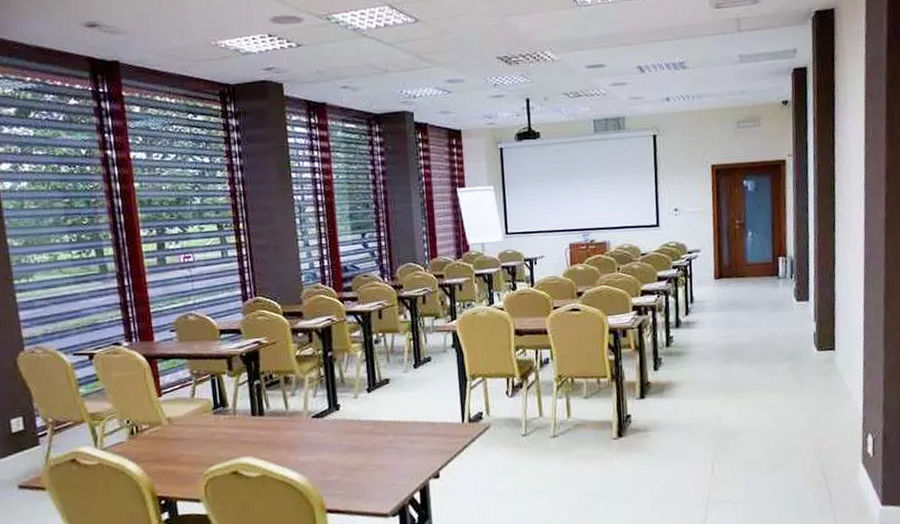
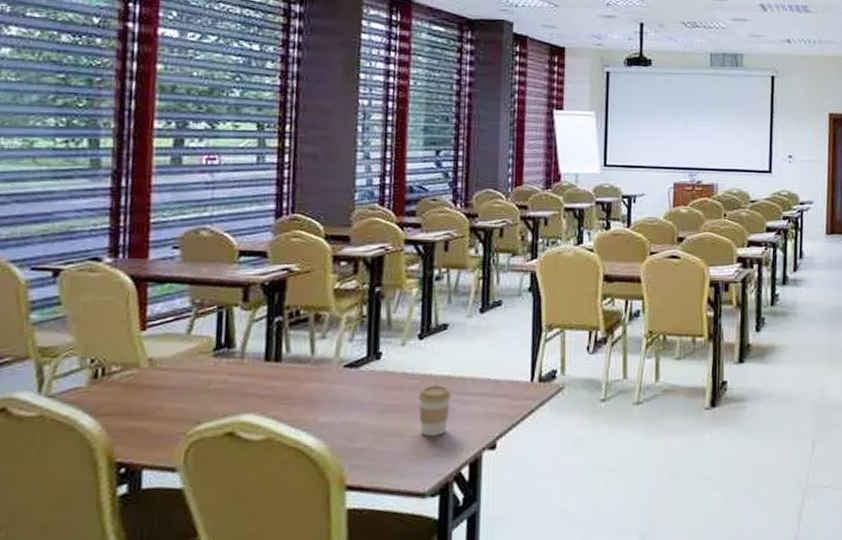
coffee cup: none [372,428,399,470] -> present [418,385,452,436]

